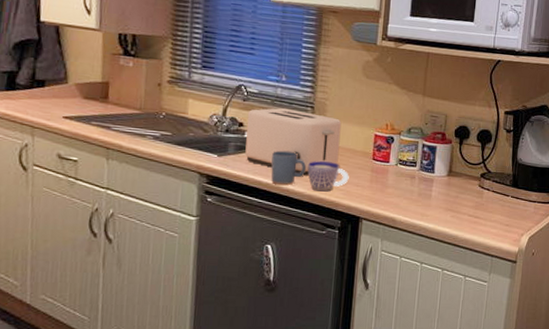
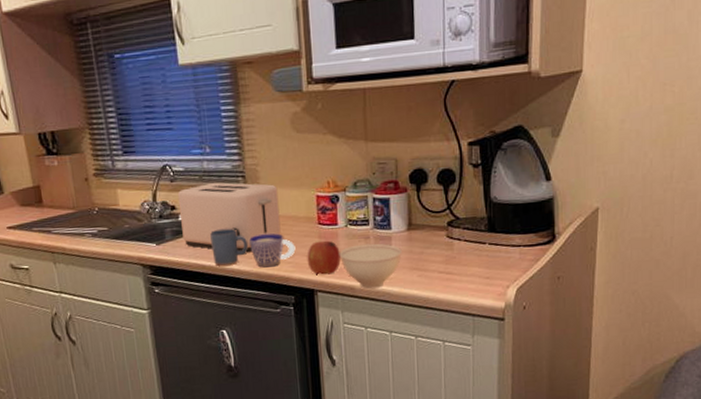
fruit: none [357,174,388,205] -> present [307,240,341,275]
bowl: none [386,182,441,224] -> present [339,243,402,290]

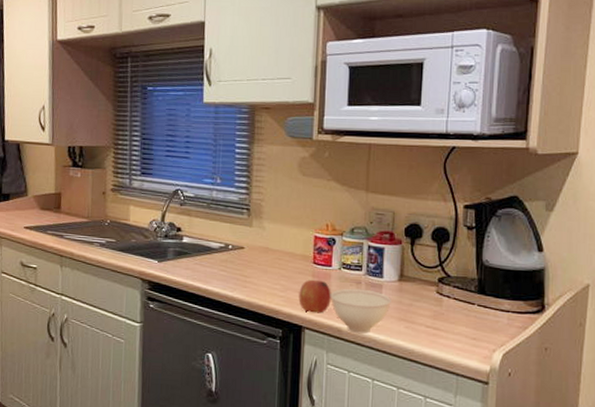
toaster: present [177,182,281,253] -> none [184,211,279,282]
mug: present [209,228,249,266] -> none [209,255,245,291]
cup: present [249,233,296,268] -> none [246,265,289,298]

